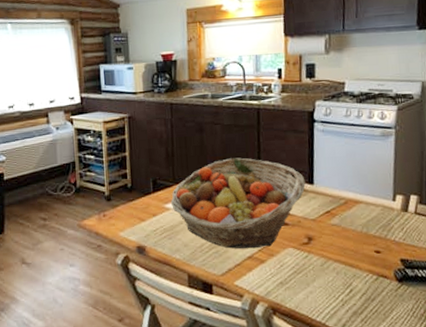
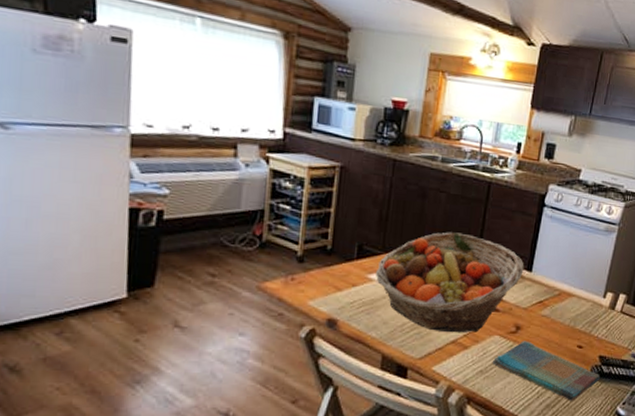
dish towel: none [291,250,406,307] -> present [493,341,601,401]

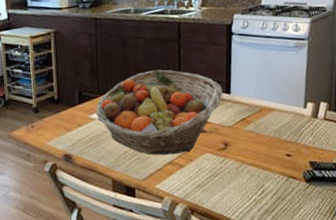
dish towel: present [493,341,601,401] -> none [208,155,314,205]

